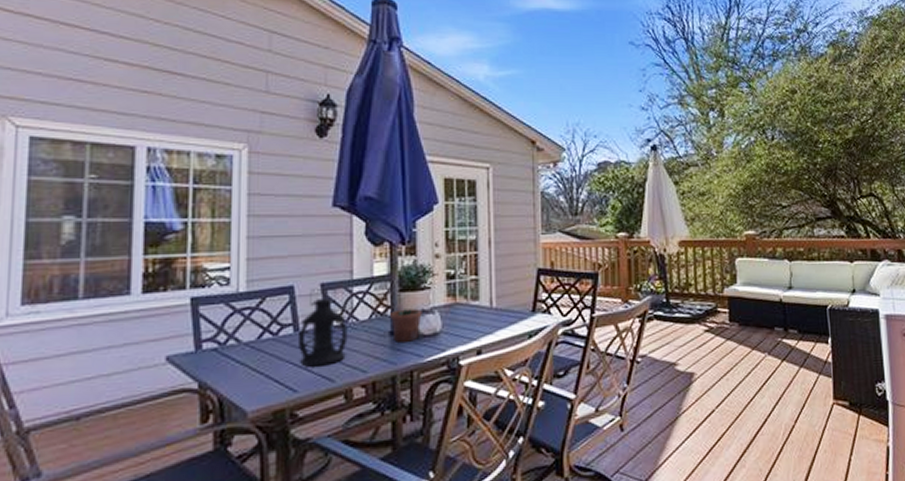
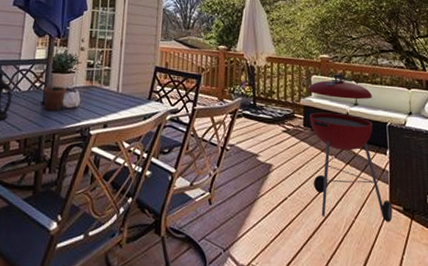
barbecue grill: none [732,252,838,427] -> present [308,73,393,223]

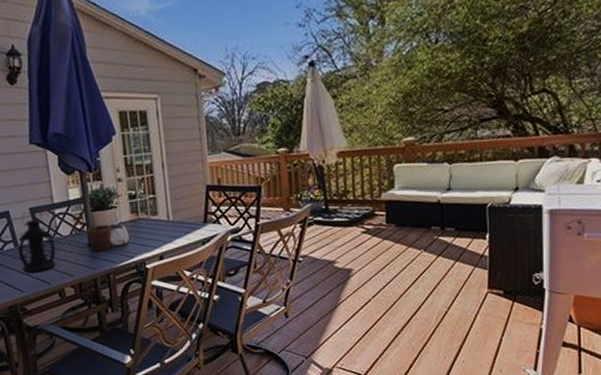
barbecue grill: present [308,73,393,223] -> none [390,156,491,313]

